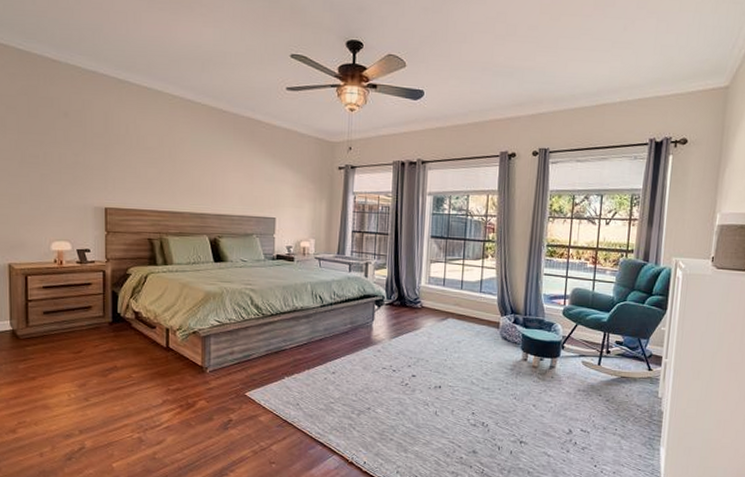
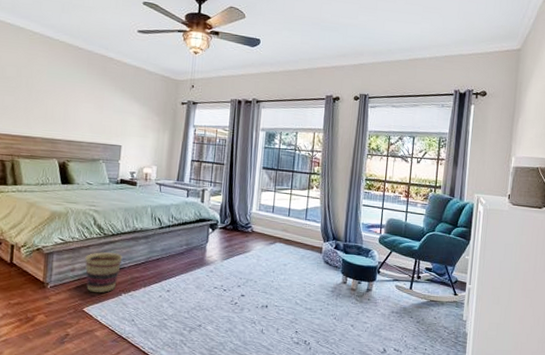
basket: none [244,334,284,376] -> present [85,252,123,293]

